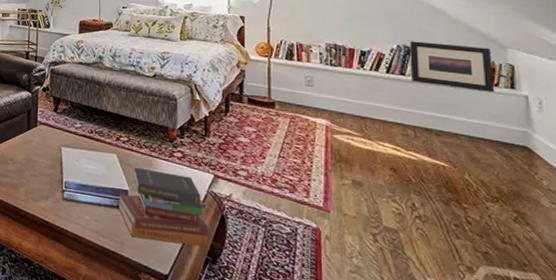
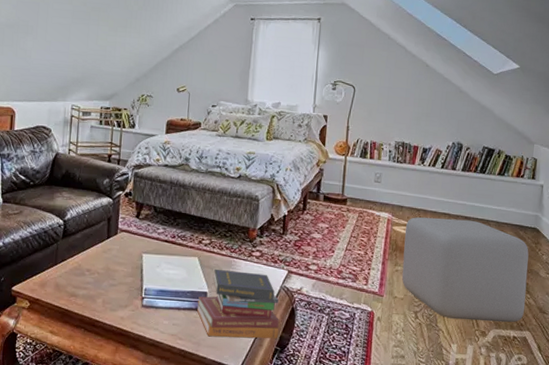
pouf: none [349,125,527,260] -> present [401,217,529,323]
picture frame: present [410,41,494,93] -> none [460,138,522,183]

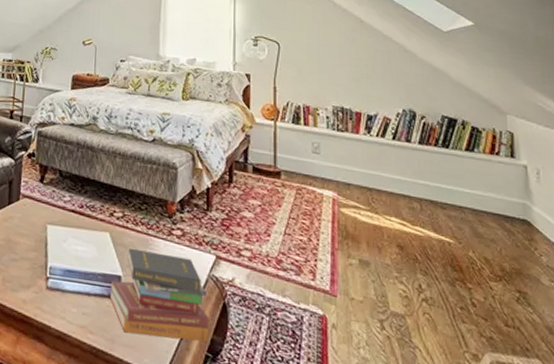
pouf: present [401,217,529,323] -> none [355,198,529,345]

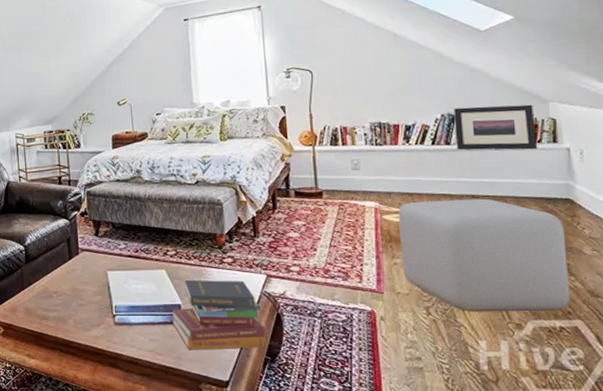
pouf: none [355,198,529,345] -> present [397,198,571,312]
picture frame: none [415,105,495,162] -> present [453,104,537,150]

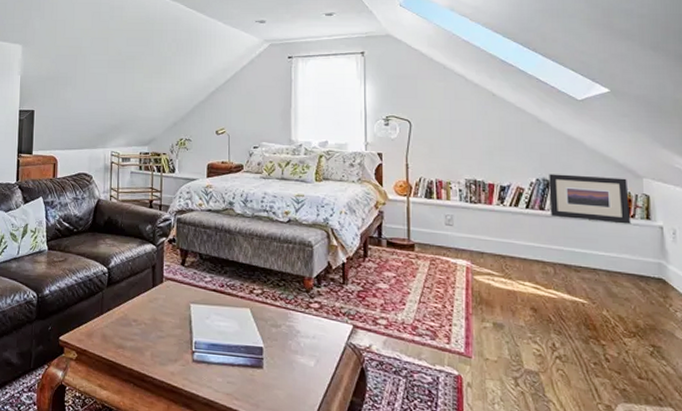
books: present [171,279,266,350] -> none [252,321,347,404]
pouf: present [397,198,571,312] -> none [489,265,662,396]

